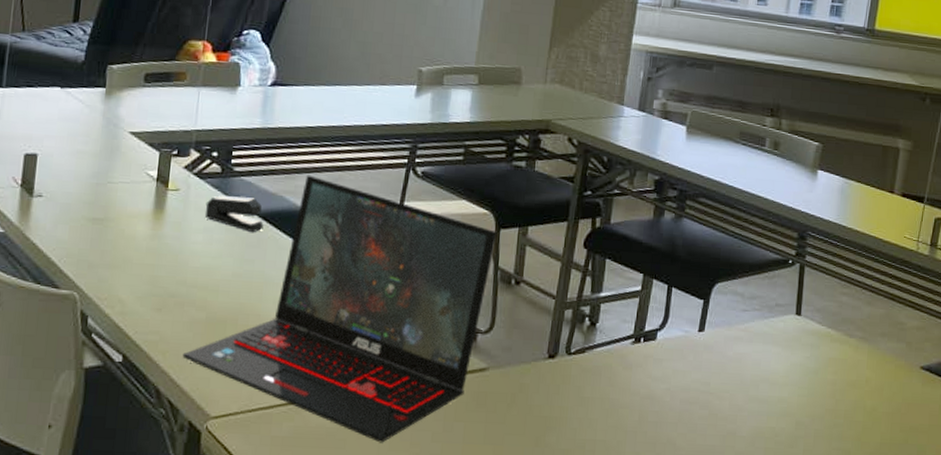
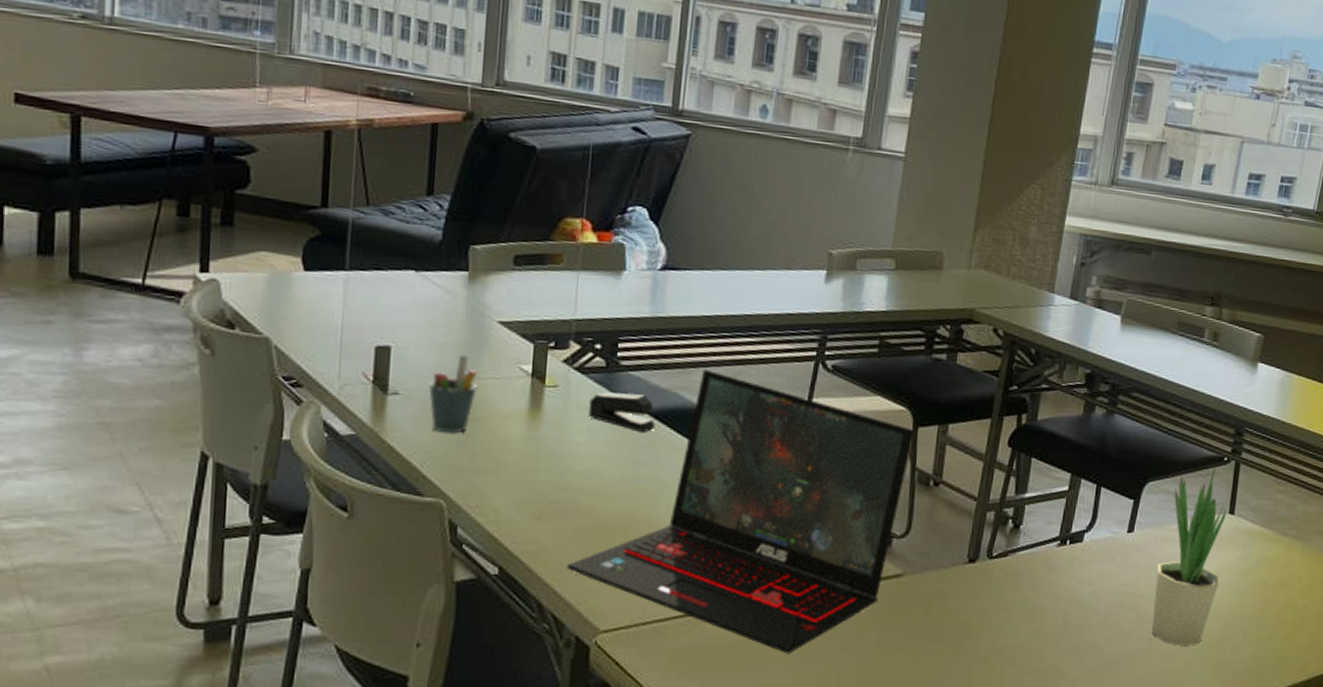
pen holder: none [68,161,110,232] -> present [429,354,477,434]
potted plant: none [724,268,794,444] -> present [1151,466,1227,646]

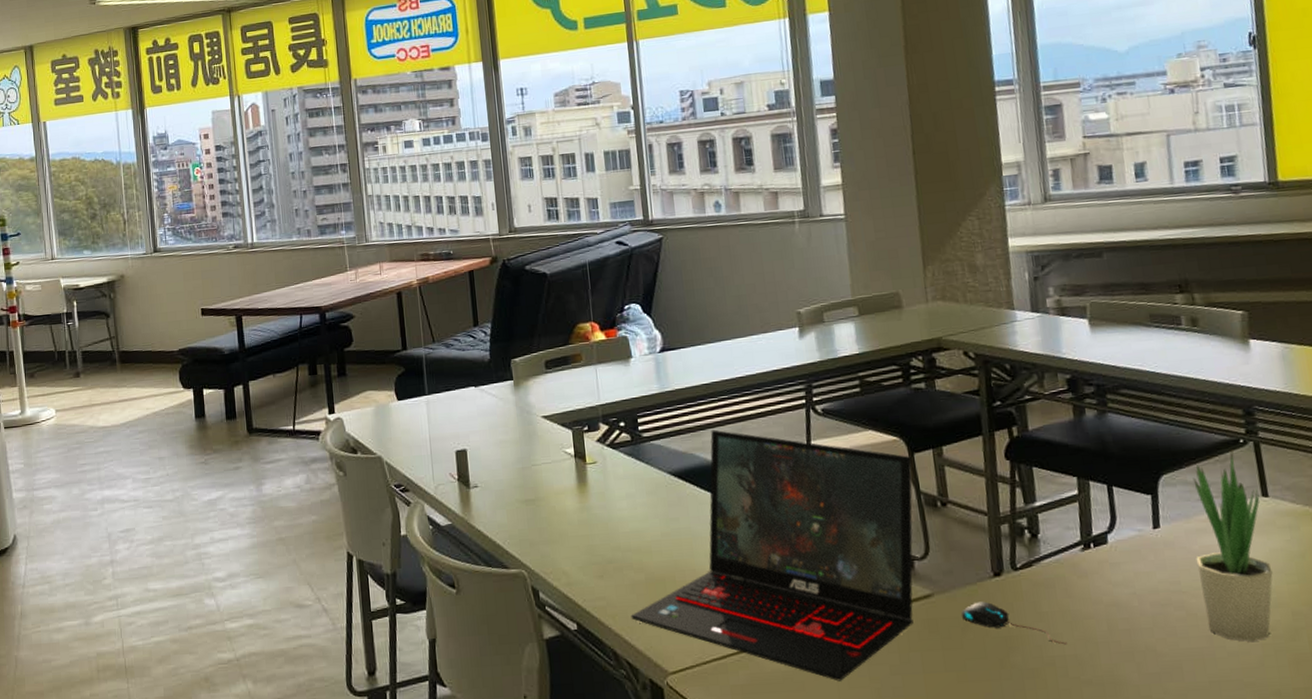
pen holder: present [429,354,477,434] -> none [499,447,535,514]
stapler: present [587,392,655,433] -> none [623,459,681,493]
mouse: none [928,586,1022,636] -> present [961,601,1067,645]

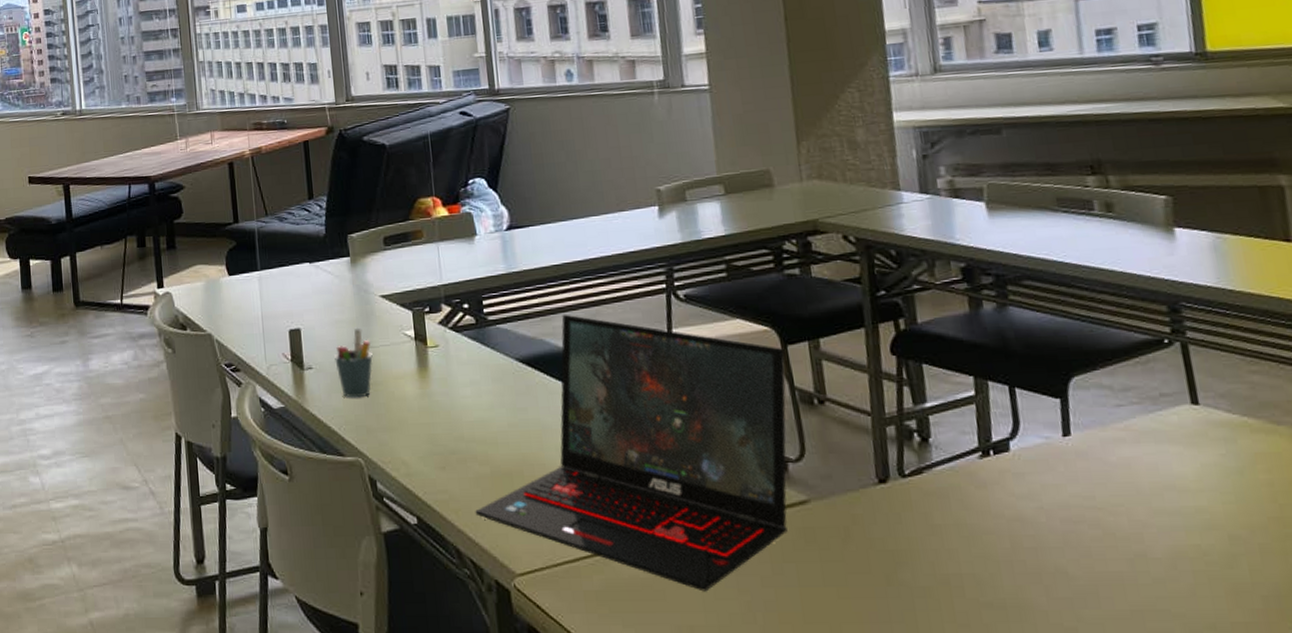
pen holder: none [499,447,535,514] -> present [334,327,373,398]
mouse: present [961,601,1067,645] -> none [842,510,964,562]
potted plant: present [1193,450,1273,642] -> none [1109,351,1206,567]

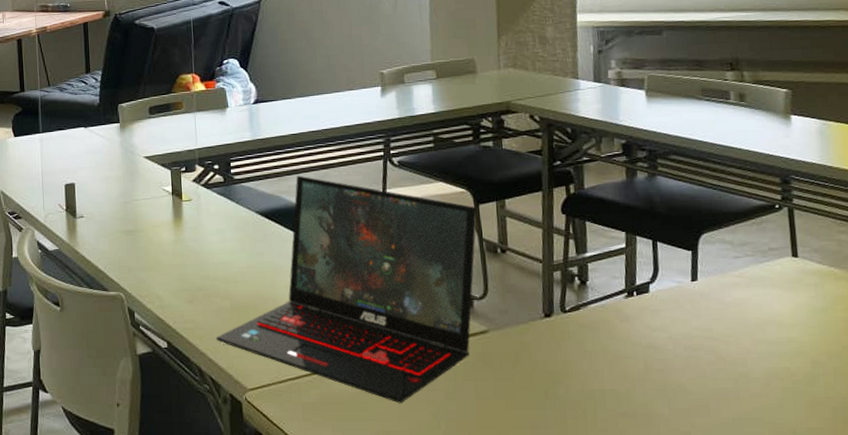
pen holder: present [334,327,373,398] -> none [103,183,136,243]

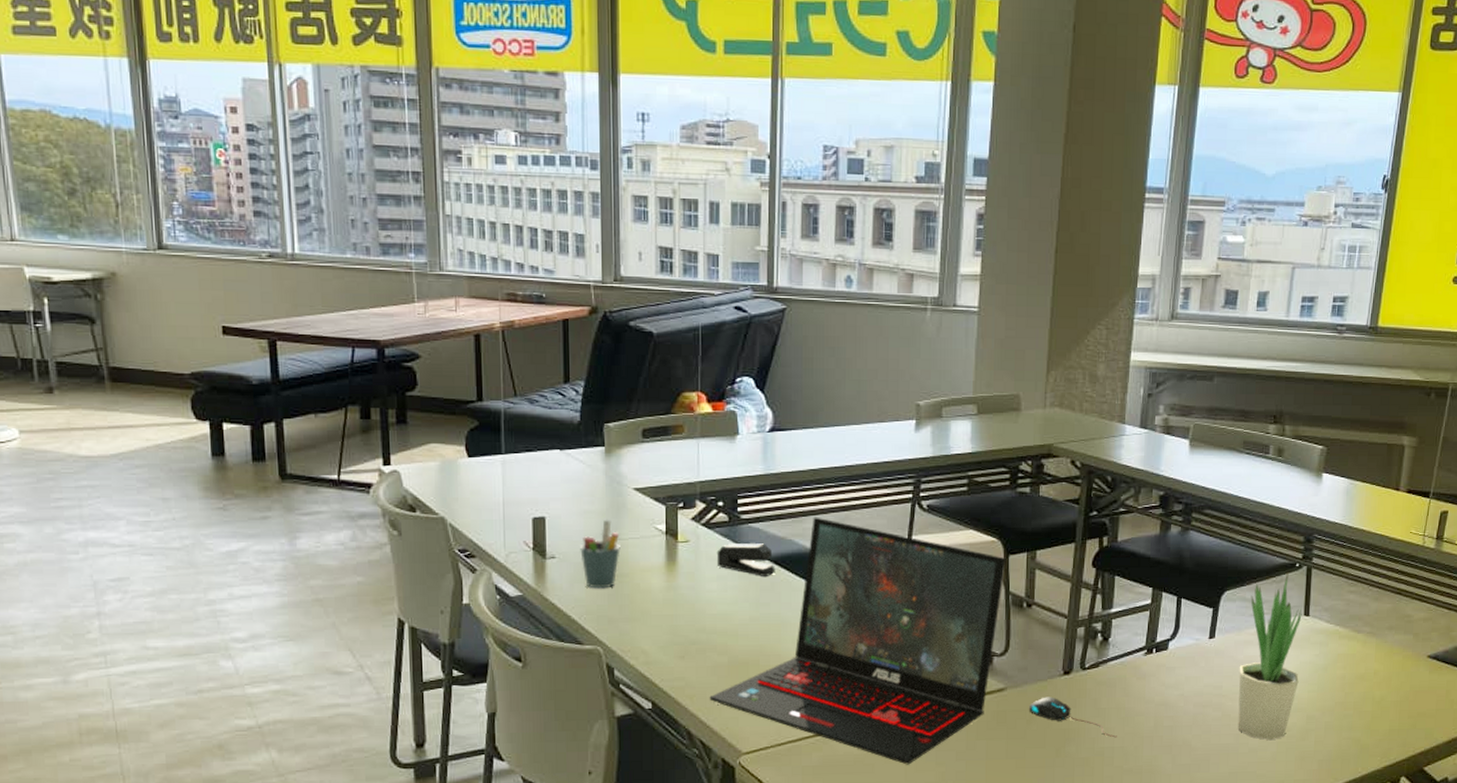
pen holder: none [103,183,136,243] -> present [580,519,620,589]
stapler: none [215,200,267,230] -> present [716,543,776,578]
mouse: none [513,339,607,381] -> present [1029,697,1117,738]
potted plant: none [728,214,797,385] -> present [1237,572,1302,740]

